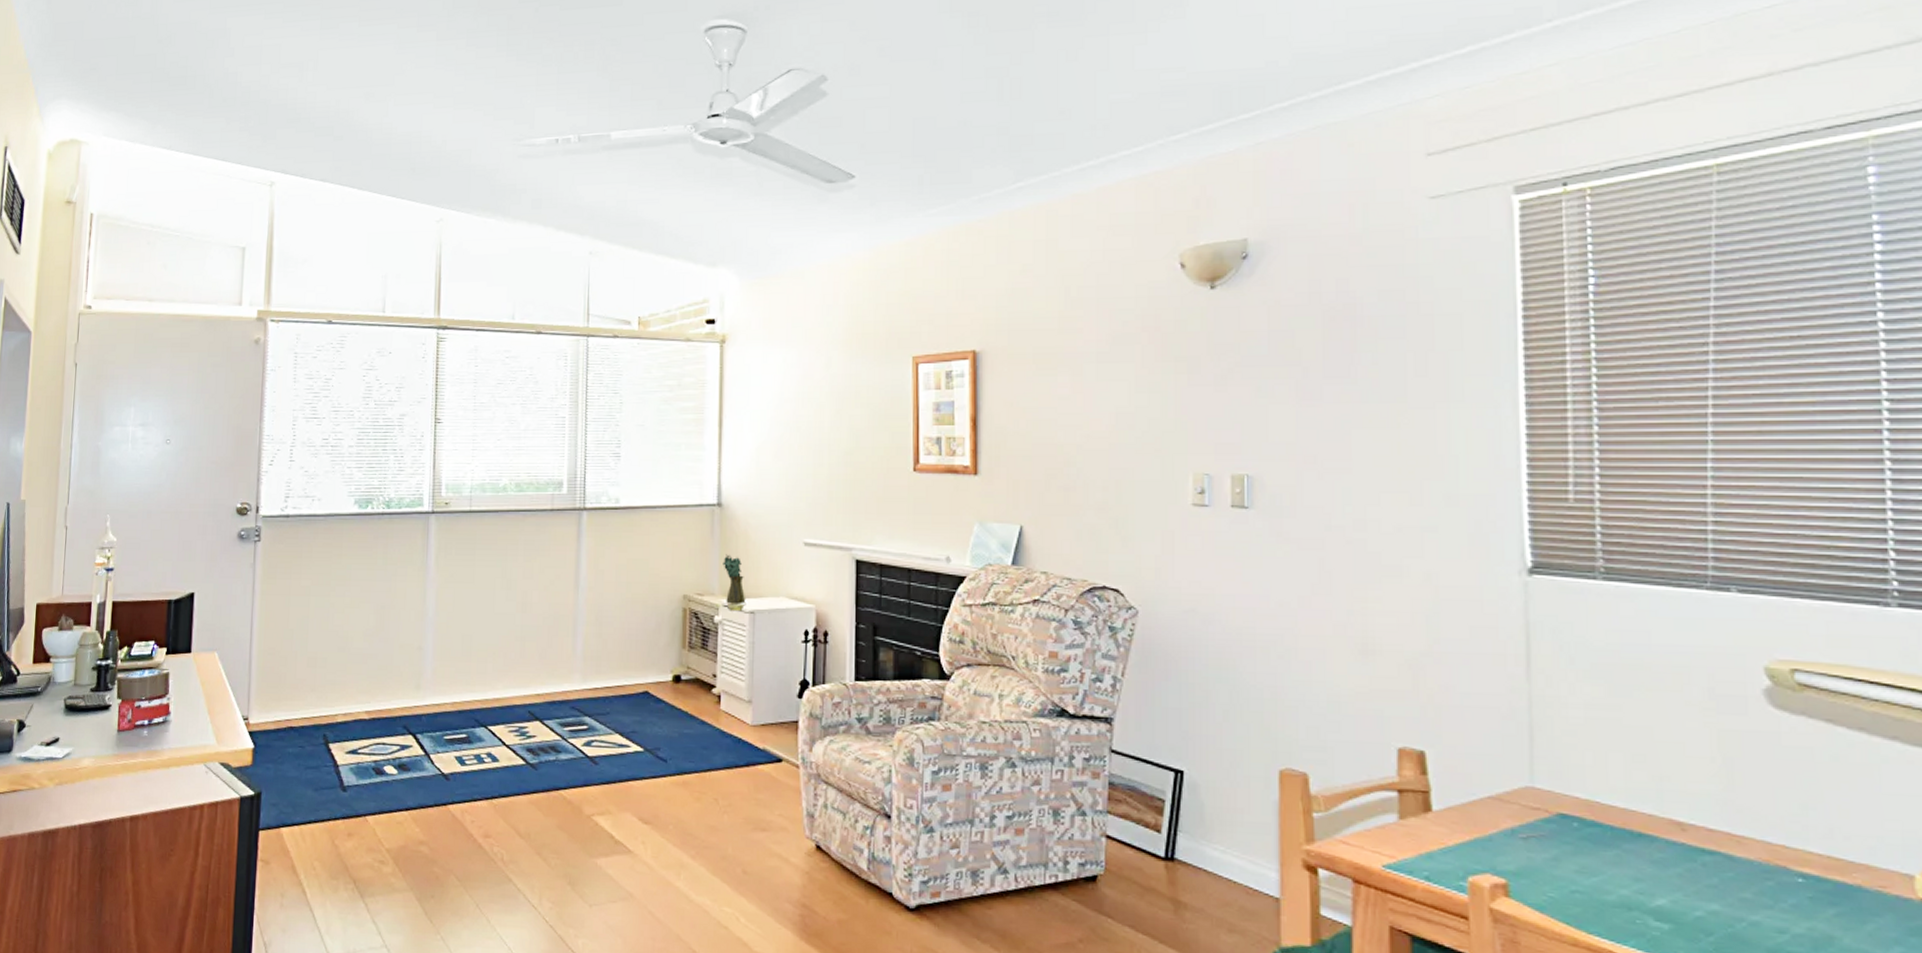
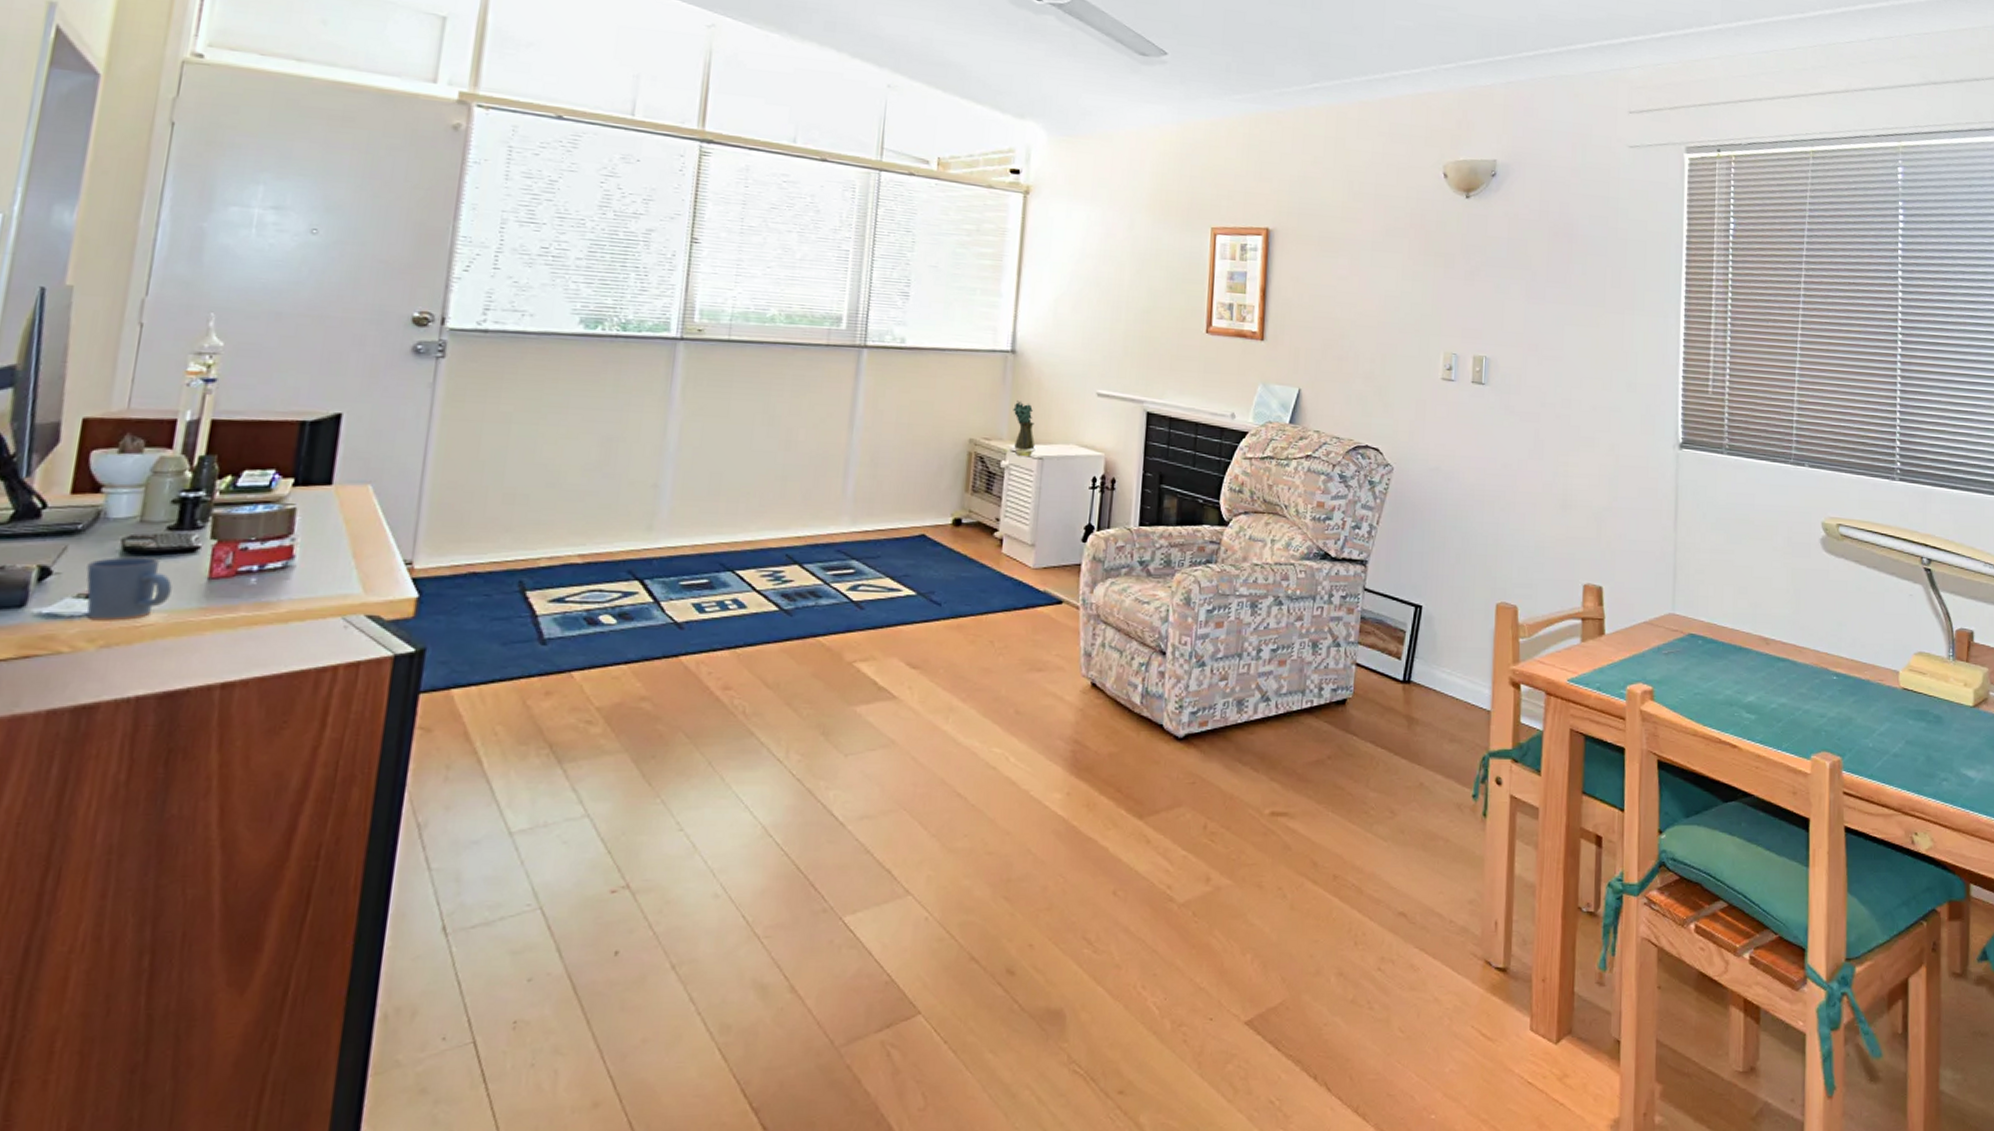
mug: none [45,713,96,765] -> present [86,556,172,621]

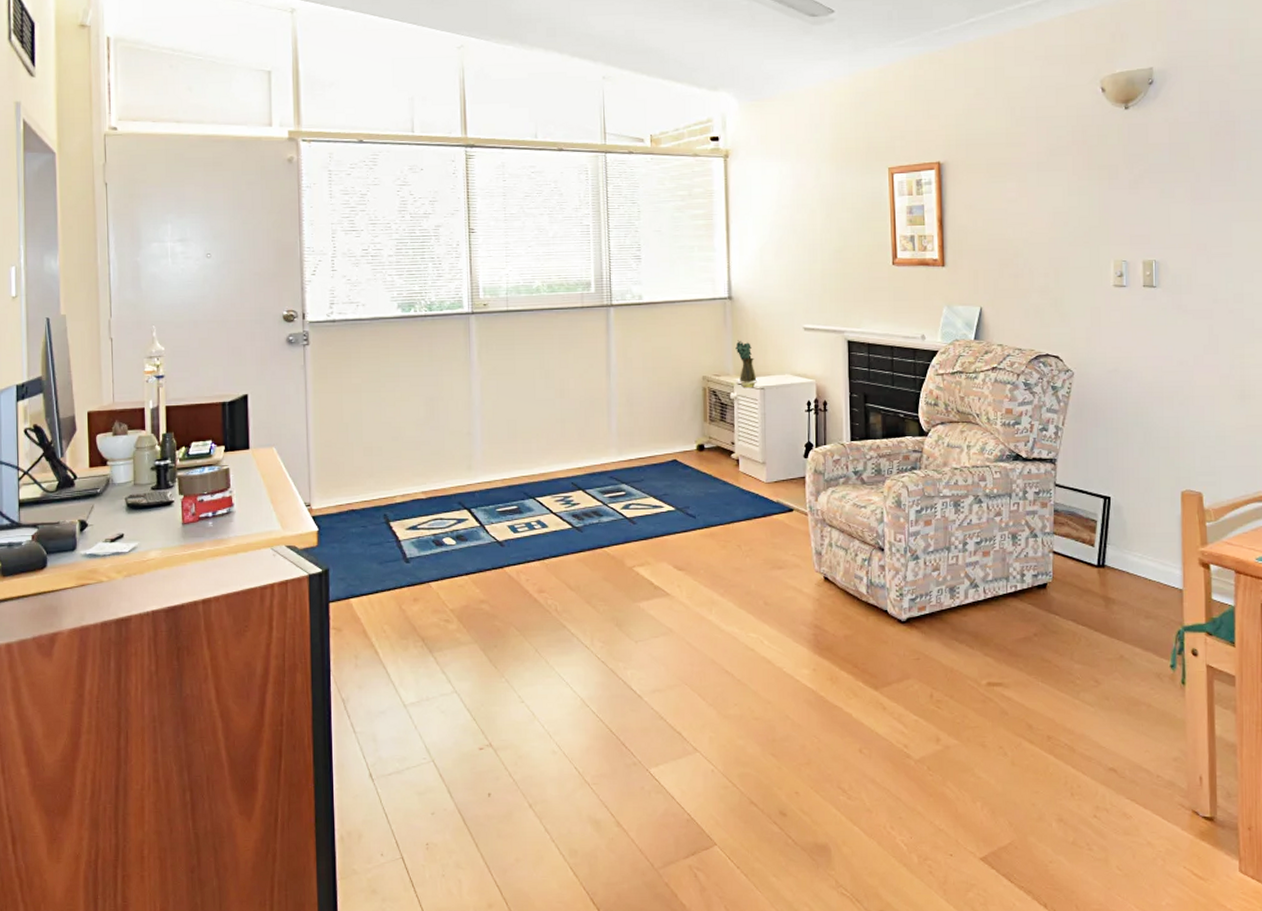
mug: present [86,556,172,621] -> none [108,510,161,558]

